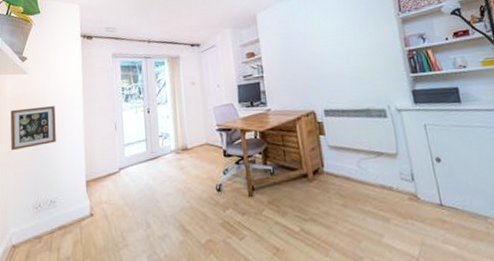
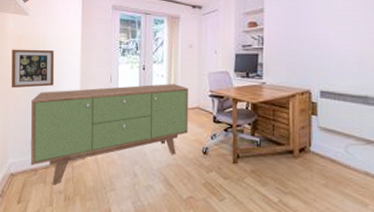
sideboard: none [33,123,200,251] -> present [30,84,189,185]

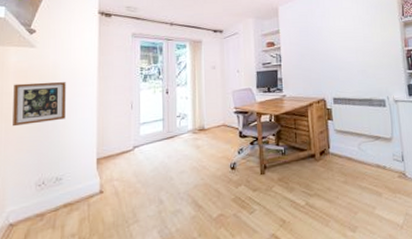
sideboard: present [30,84,189,185] -> none [35,104,216,229]

